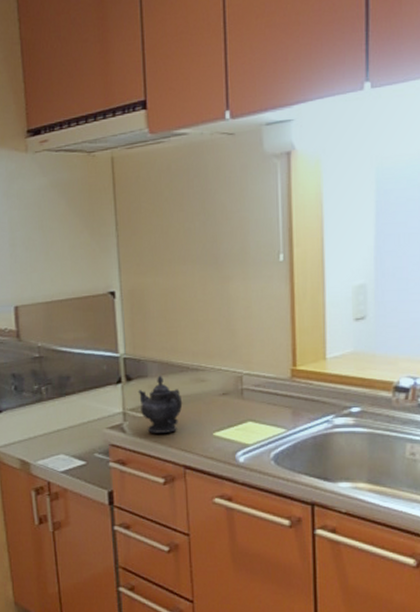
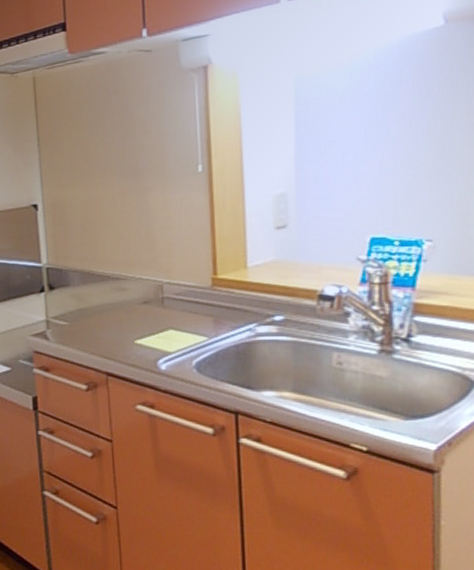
teapot: present [138,375,183,433] -> none [60,284,104,341]

